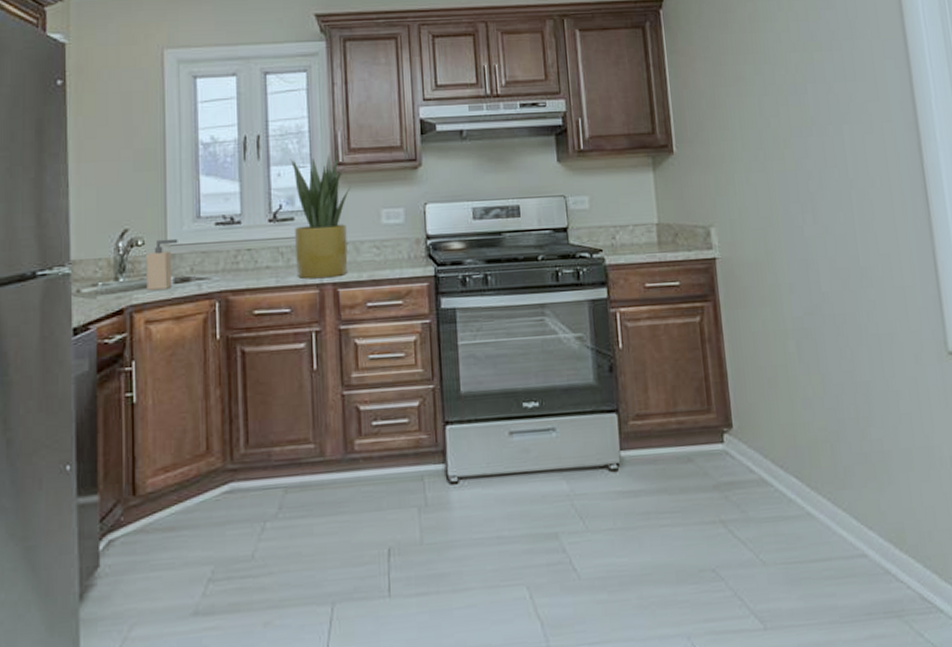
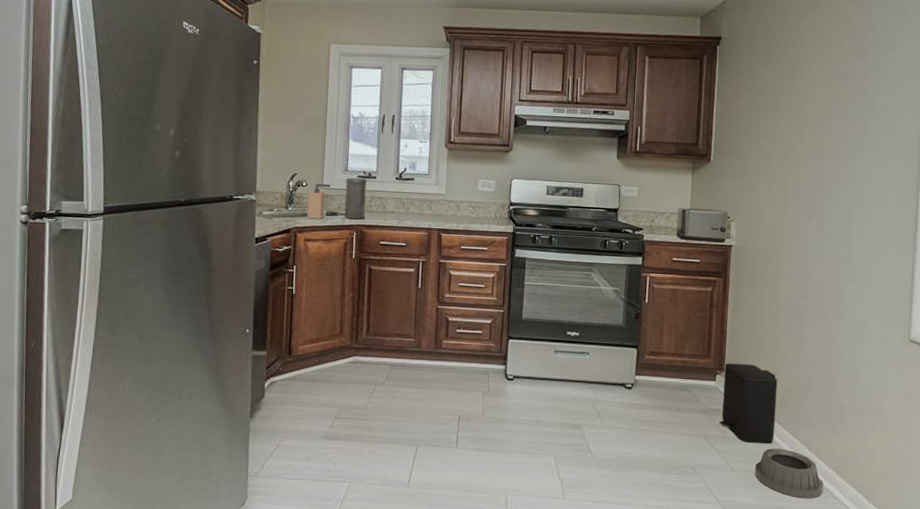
canister: none [199,225,231,285] -> present [344,177,367,220]
planter: present [290,152,351,279] -> none [412,133,458,225]
toaster: none [642,213,708,258] -> present [676,207,730,243]
pedal bin: none [732,413,810,522] -> present [719,363,778,444]
pet bowl: none [792,523,883,590] -> present [755,448,824,499]

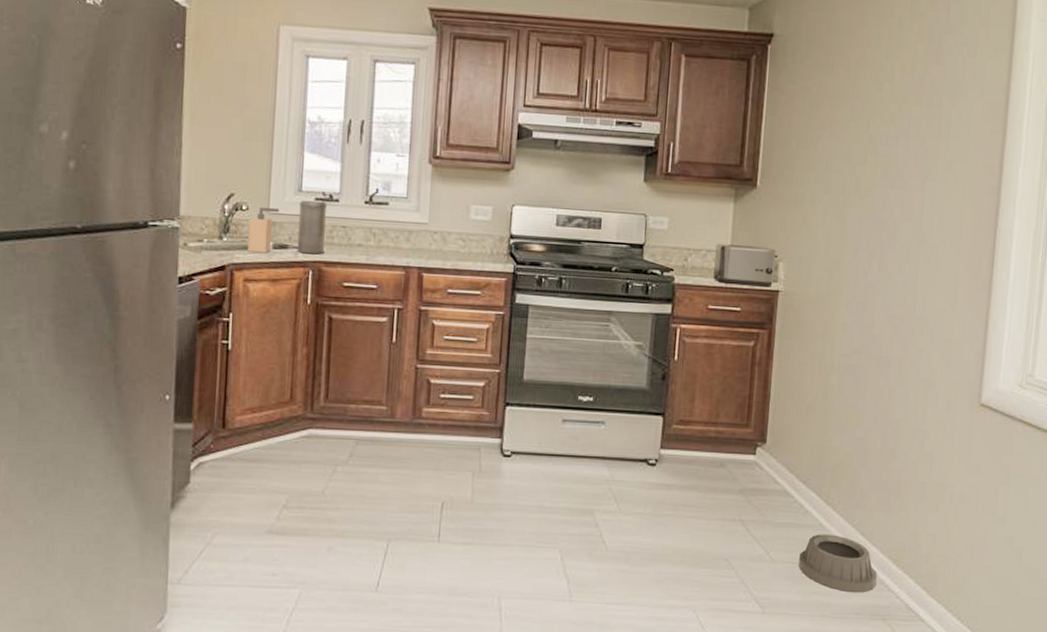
pedal bin: present [719,363,778,444] -> none [758,433,828,529]

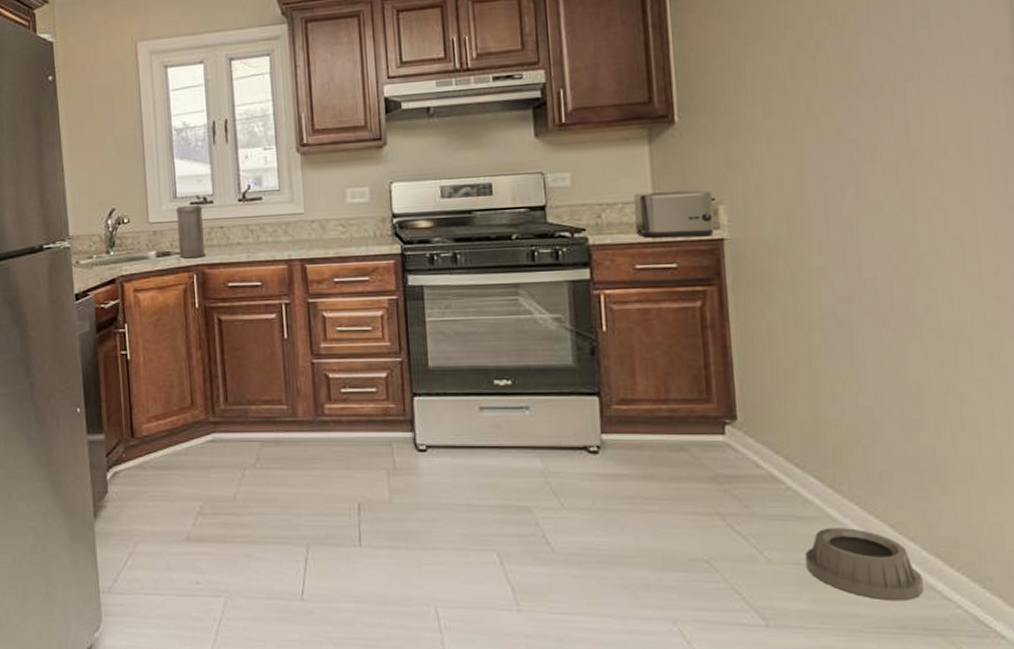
soap dispenser: present [247,206,280,253] -> none [131,217,158,263]

